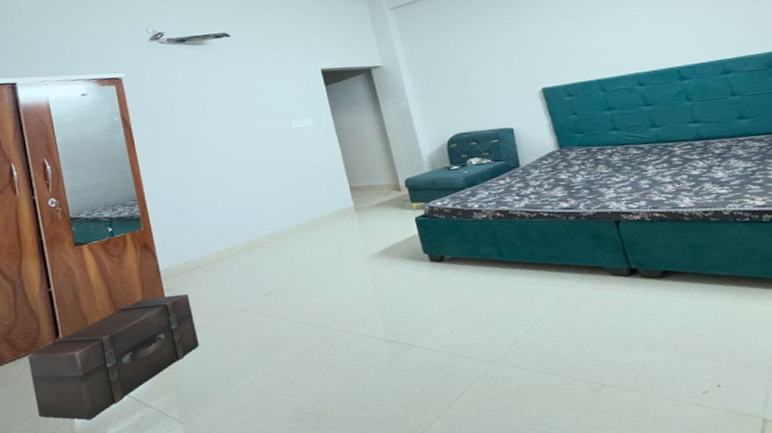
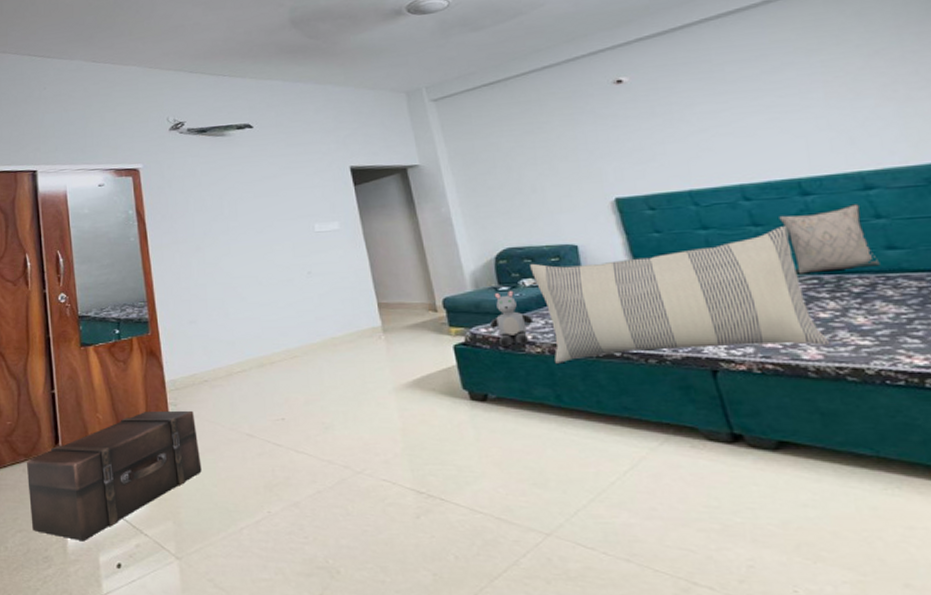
stuffed animal: none [445,168,480,217] -> present [490,290,534,348]
pillow: none [476,105,698,226] -> present [530,226,829,364]
pillow: none [664,85,734,142] -> present [779,204,881,274]

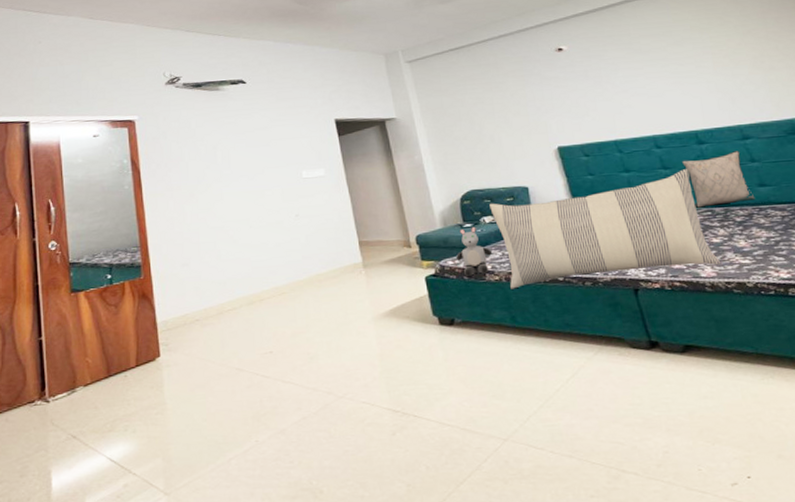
suitcase: present [26,410,202,542] -> none [9,349,192,487]

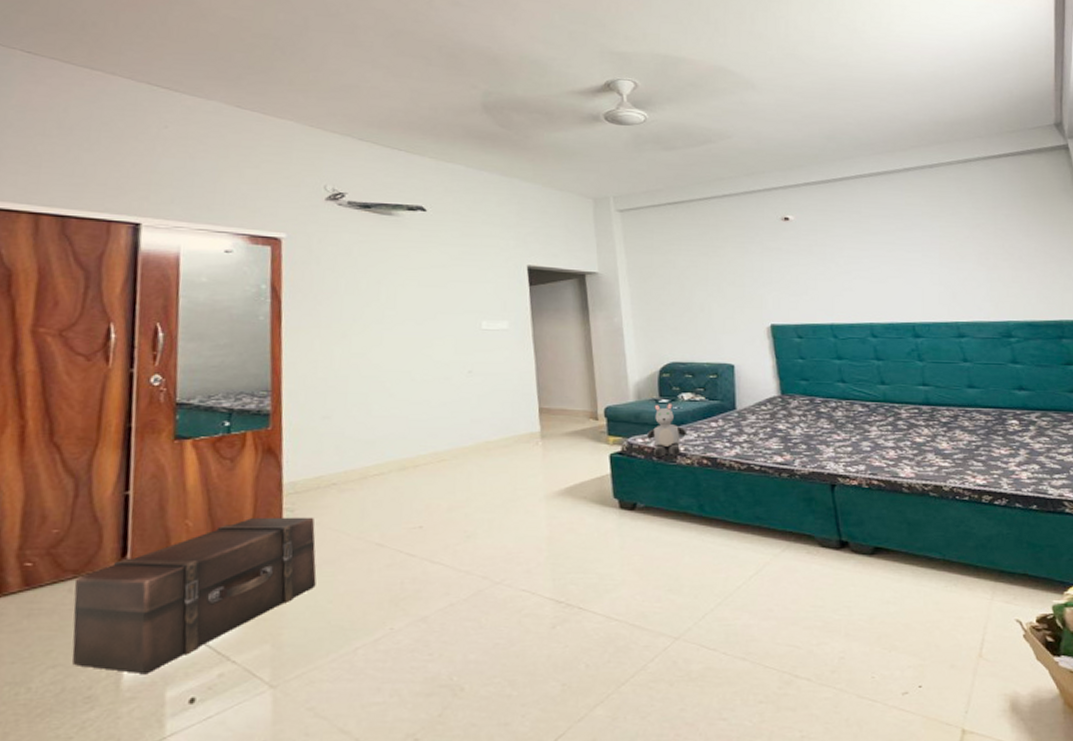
suitcase: none [9,349,192,487] -> present [72,517,317,675]
pillow: present [489,169,720,289] -> none [690,362,920,475]
pillow: present [682,151,755,208] -> none [896,348,963,404]

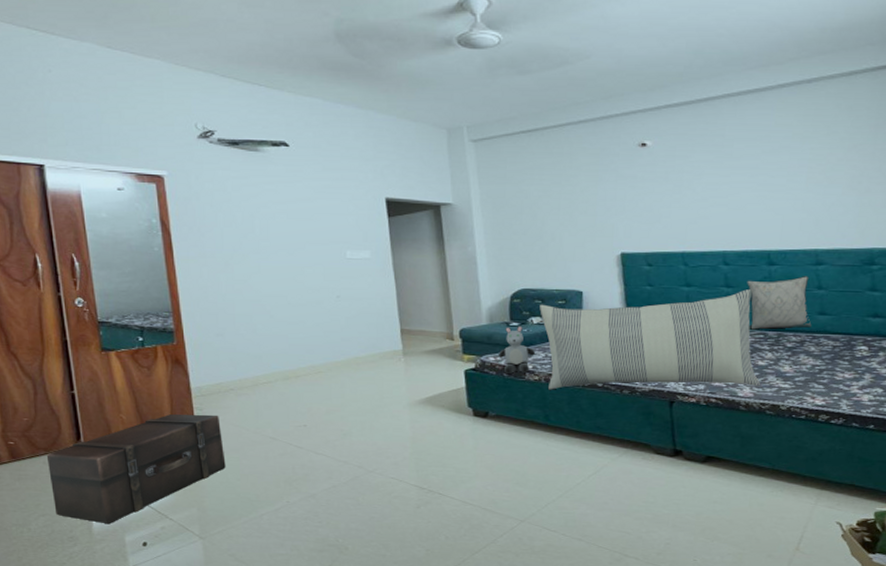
pillow: none [690,362,920,475] -> present [540,289,760,390]
pillow: none [896,348,963,404] -> present [747,276,812,330]

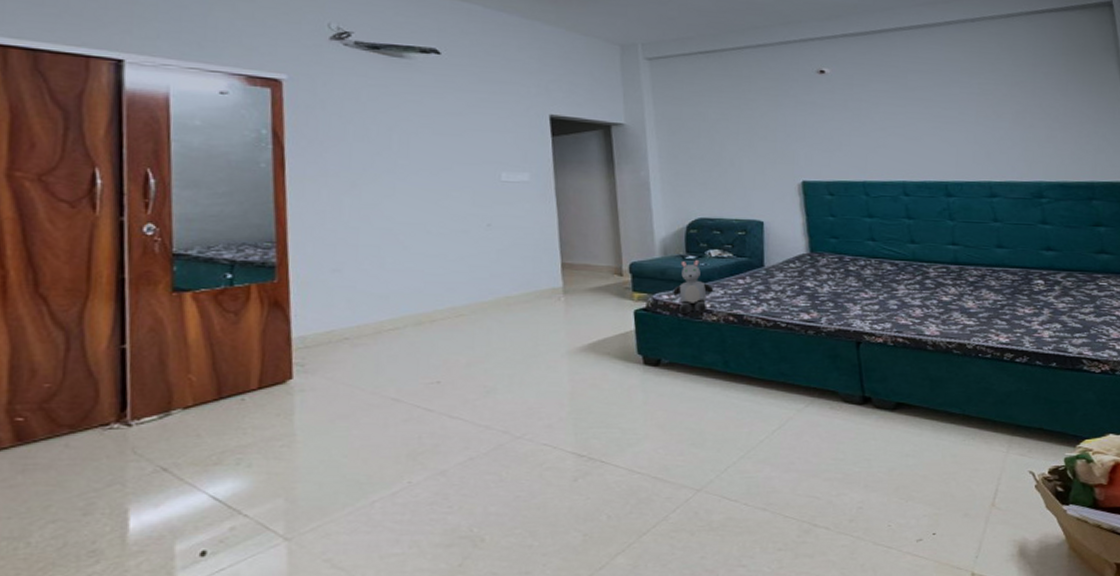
suitcase: present [46,414,226,524] -> none [71,371,330,529]
pillow: present [540,289,760,390] -> none [718,221,946,332]
pillow: present [747,276,812,330] -> none [927,208,991,263]

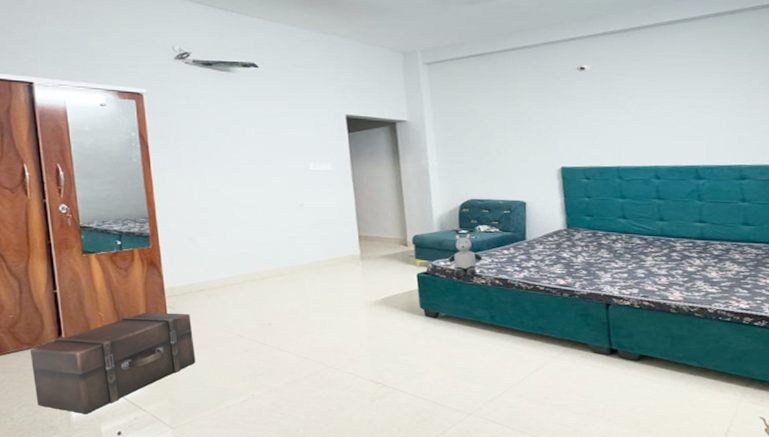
suitcase: none [71,371,330,529] -> present [29,312,196,415]

